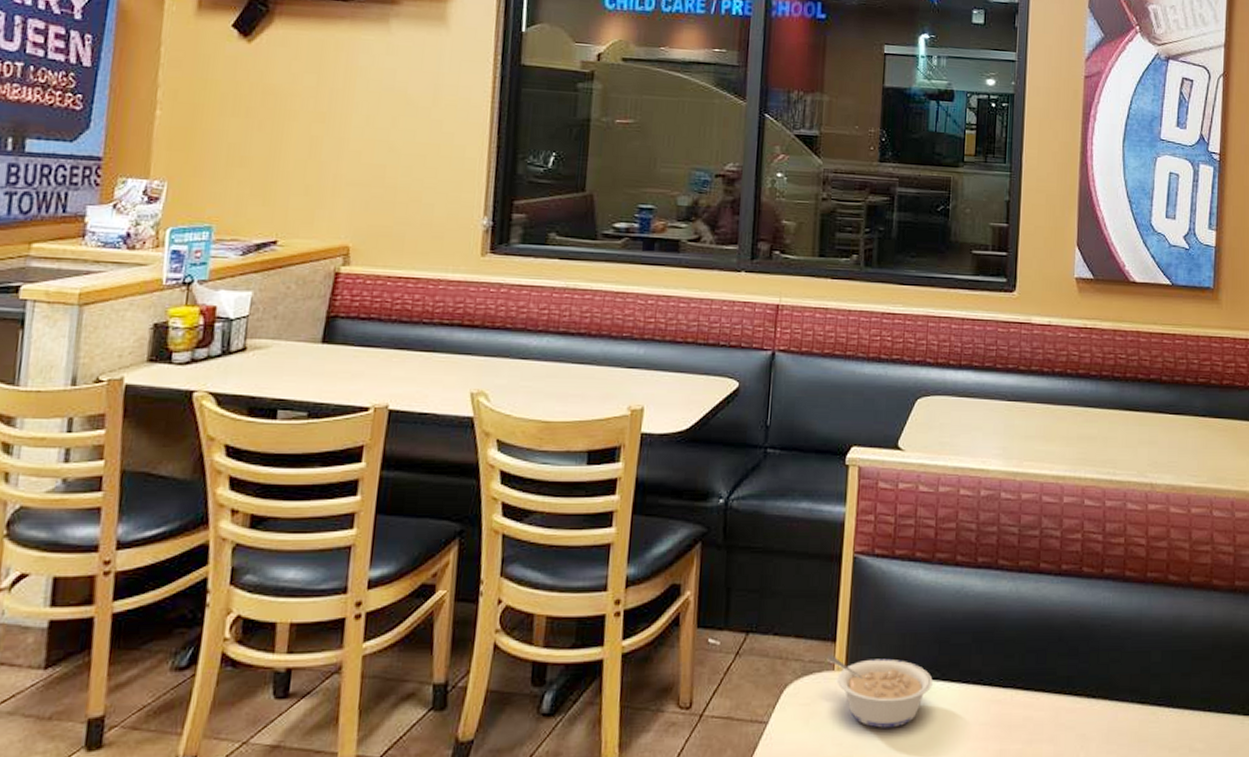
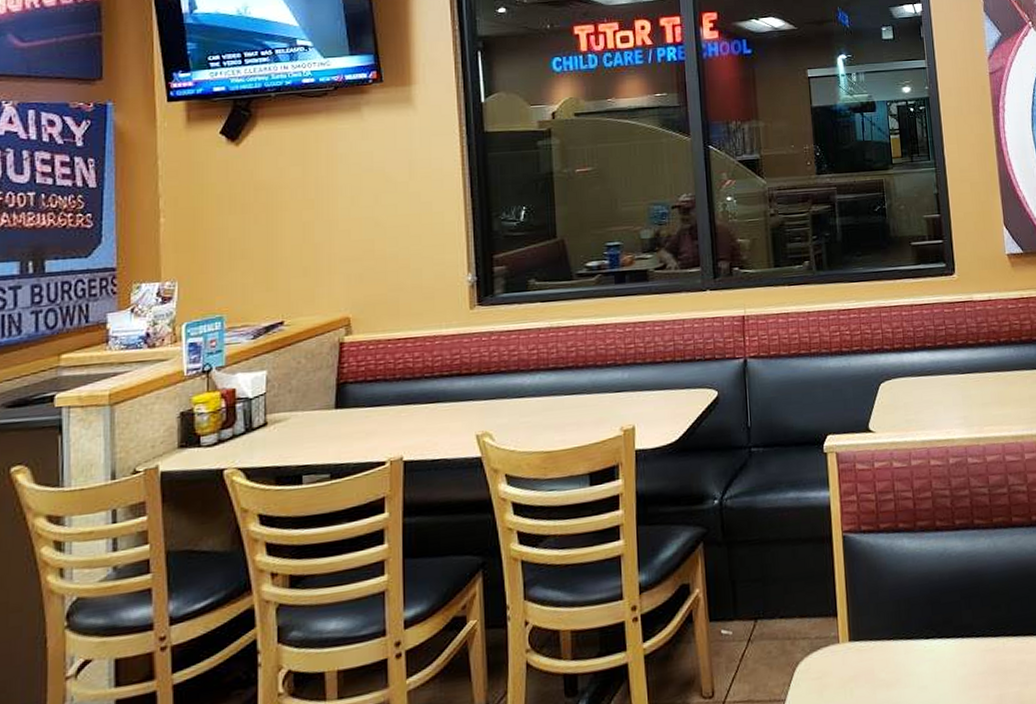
legume: present [828,655,933,728] -> none [832,624,930,691]

